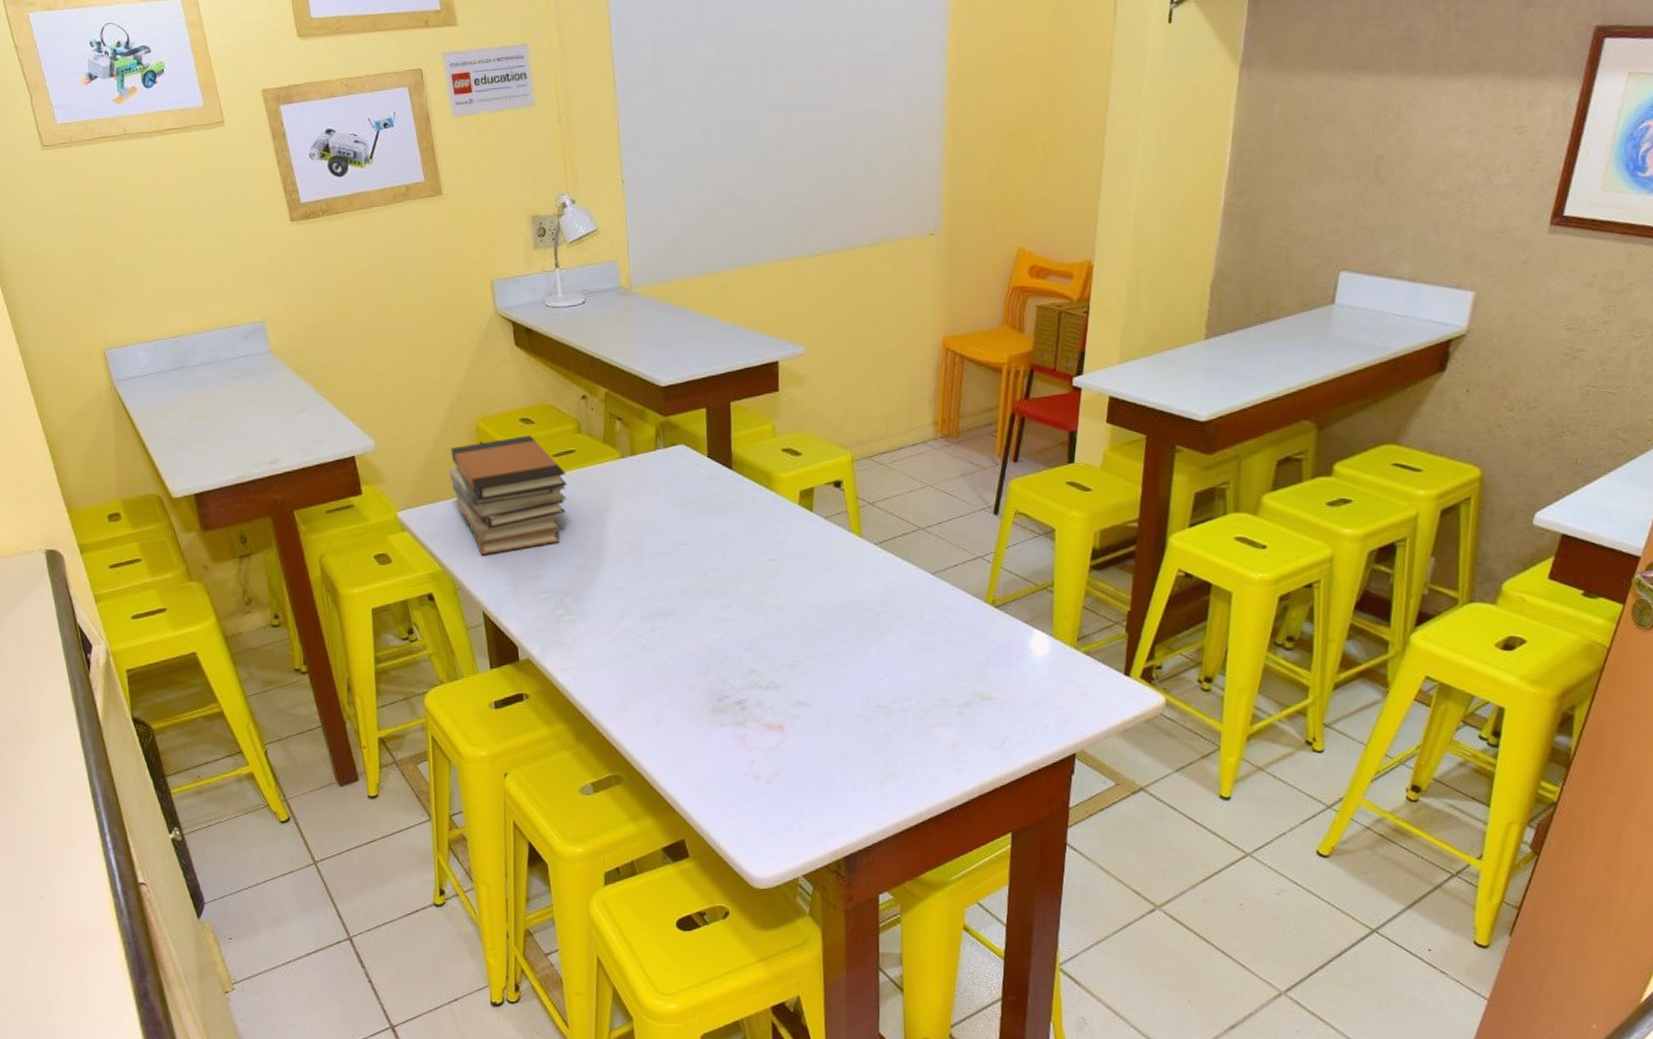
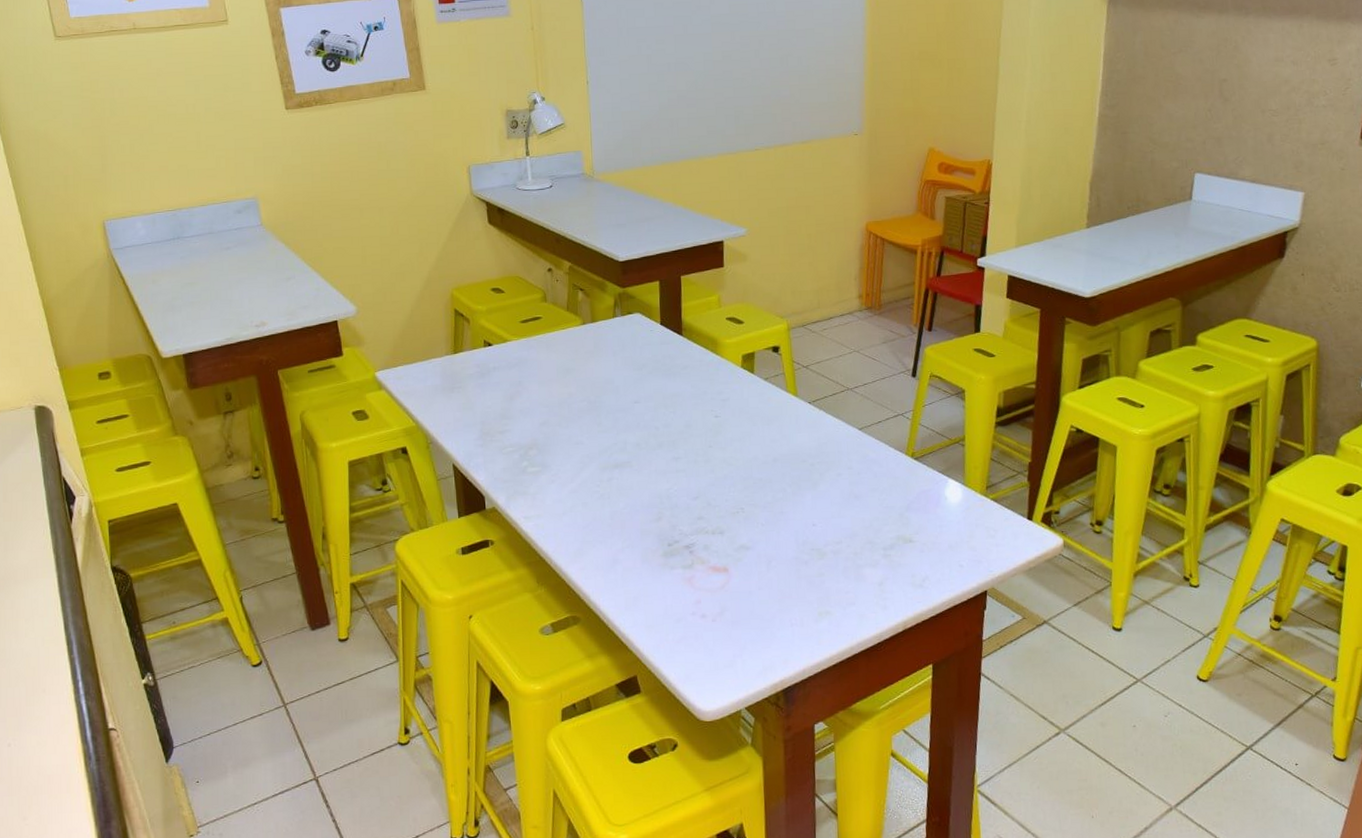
book stack: present [449,435,567,556] -> none [425,303,533,413]

